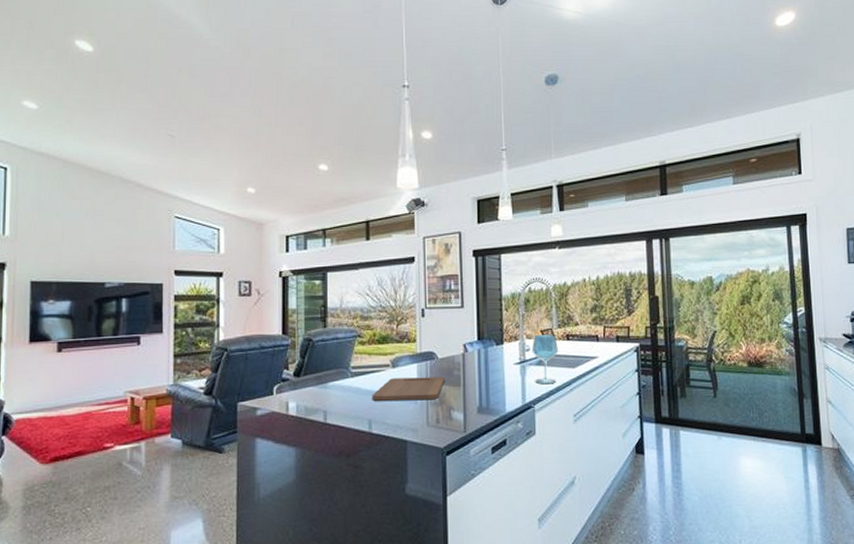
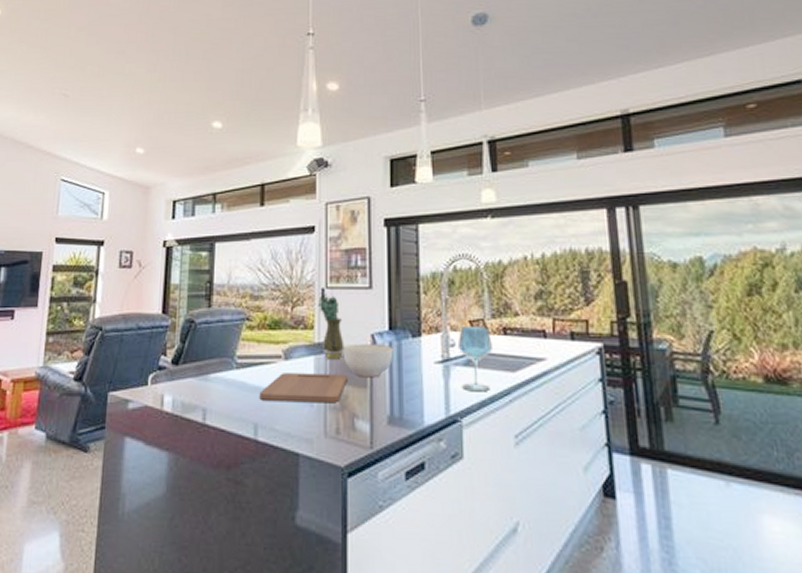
vase: none [419,312,442,367] -> present [318,293,344,361]
bowl: none [440,351,481,379] -> present [343,343,393,378]

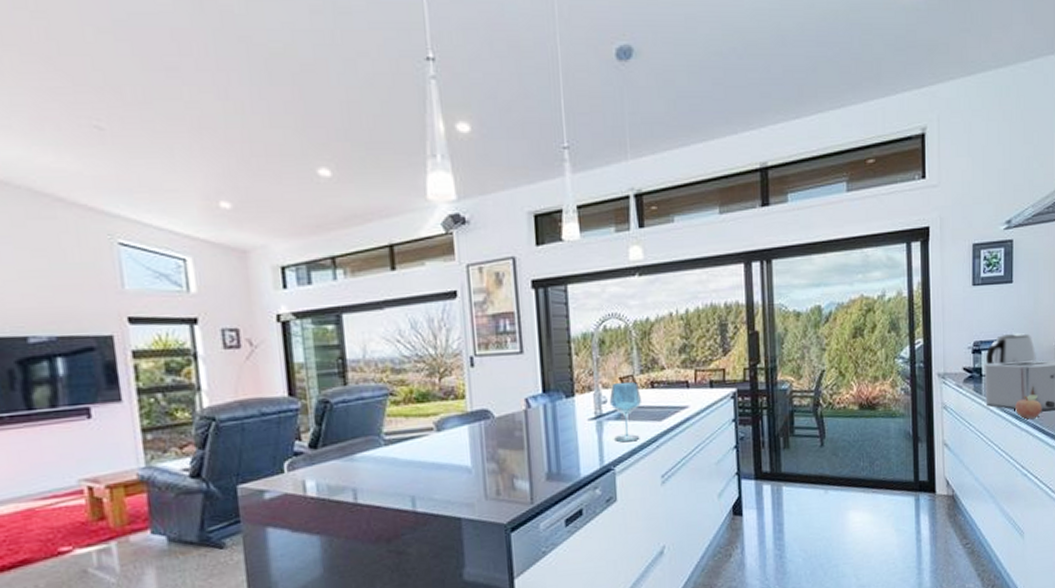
cutting board: present [259,373,348,404] -> none [413,439,505,473]
vase: present [318,293,344,361] -> none [468,361,499,428]
bowl: present [343,343,393,378] -> none [497,407,548,441]

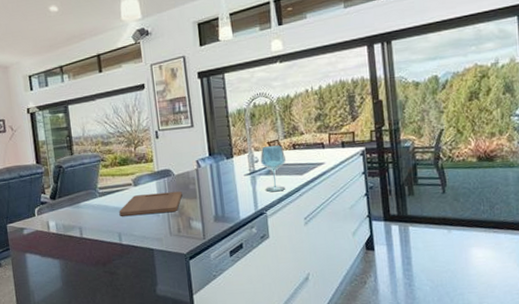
cutting board: none [413,439,505,473] -> present [119,191,182,216]

